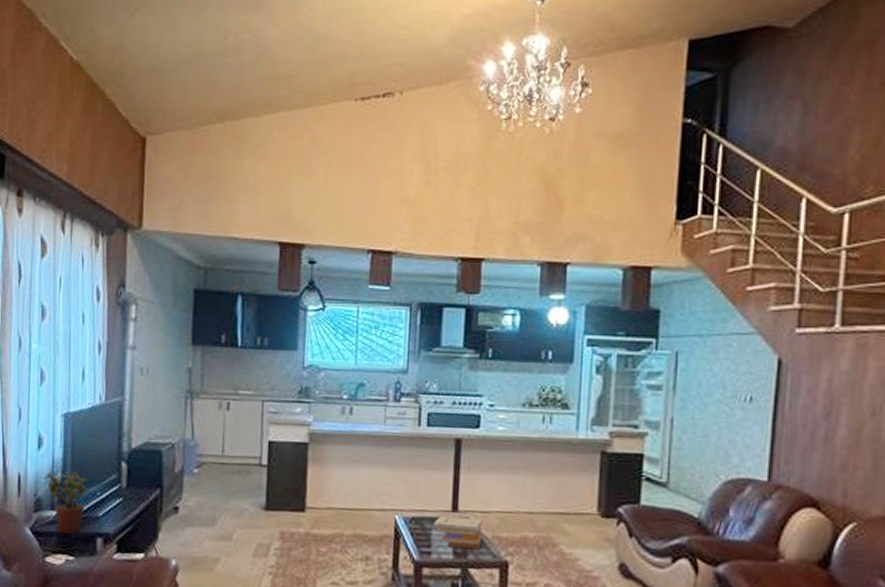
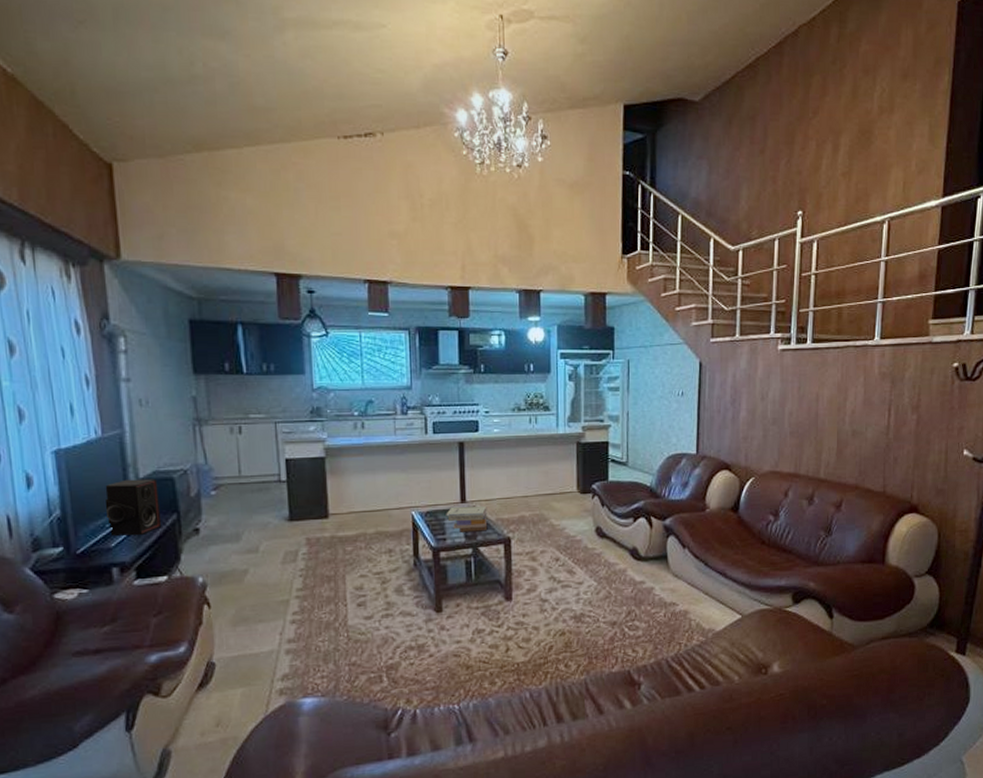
potted plant: present [44,470,88,535] -> none [39,506,94,570]
stereo: none [99,448,147,507] -> present [105,478,162,536]

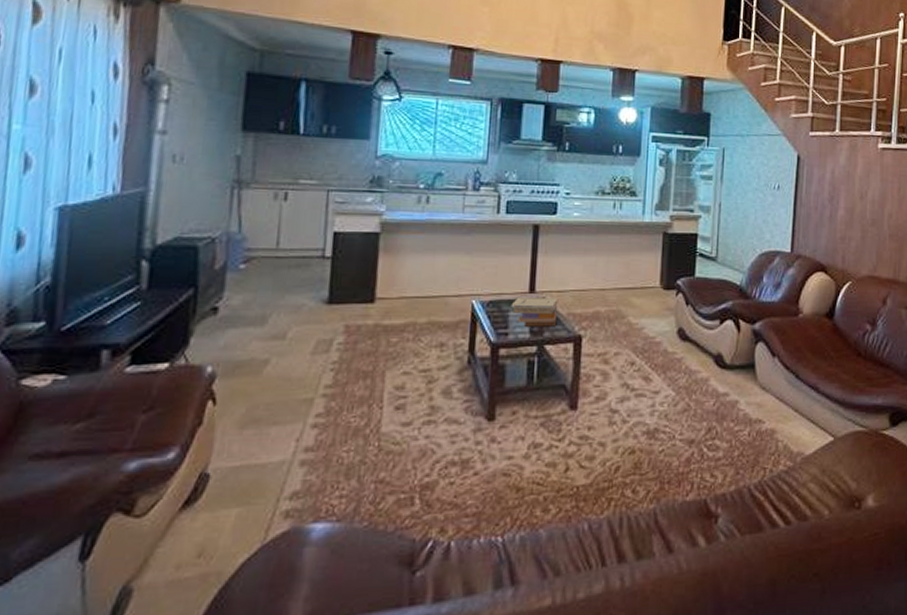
stereo: present [105,478,162,536] -> none [106,245,178,311]

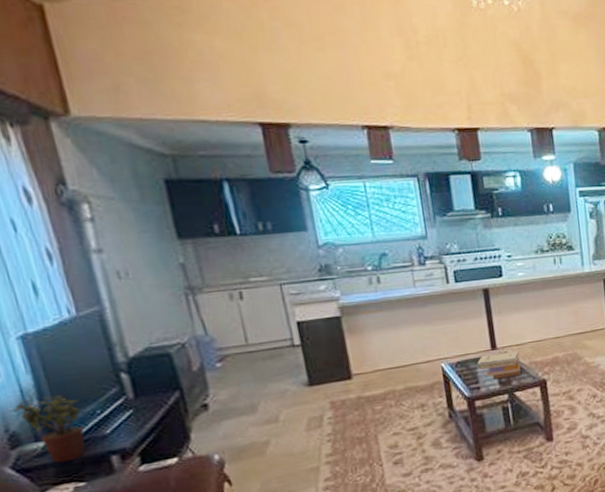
potted plant: none [23,273,92,350] -> present [13,394,85,464]

